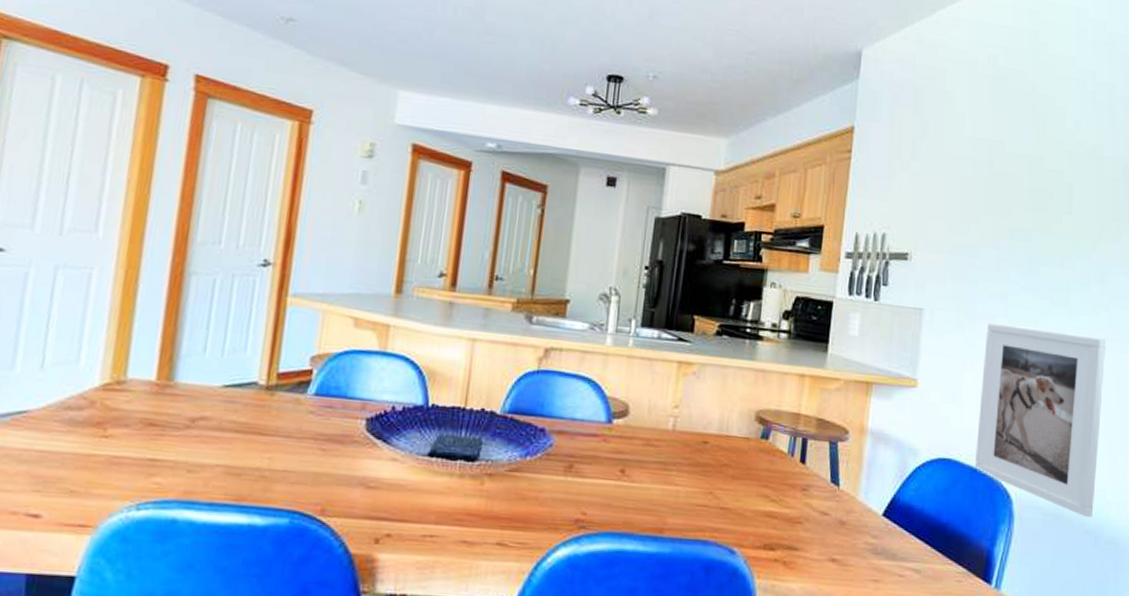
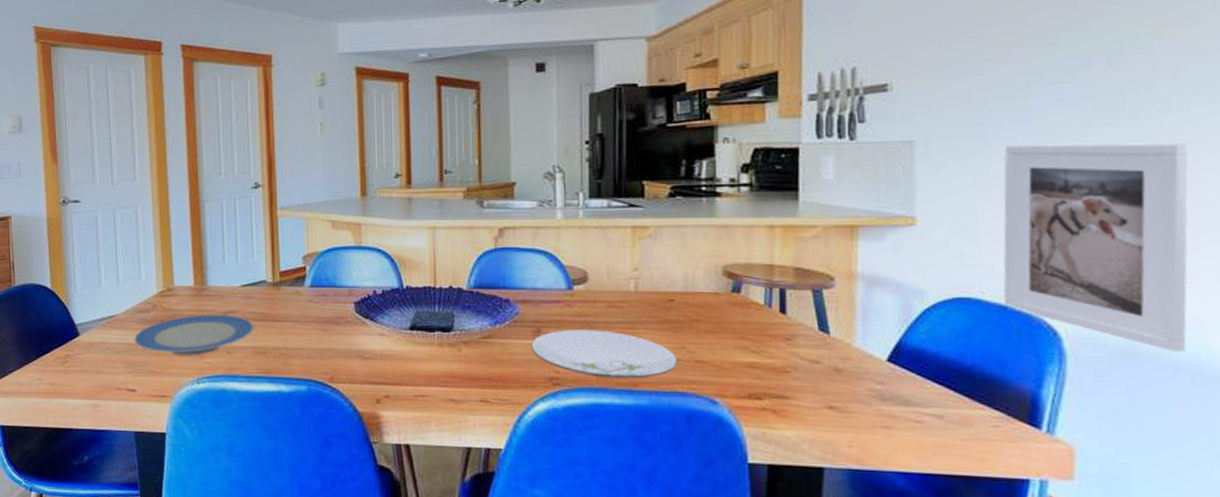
plate: none [51,418,232,472] -> present [134,314,254,355]
plate: none [560,466,704,524] -> present [531,329,678,379]

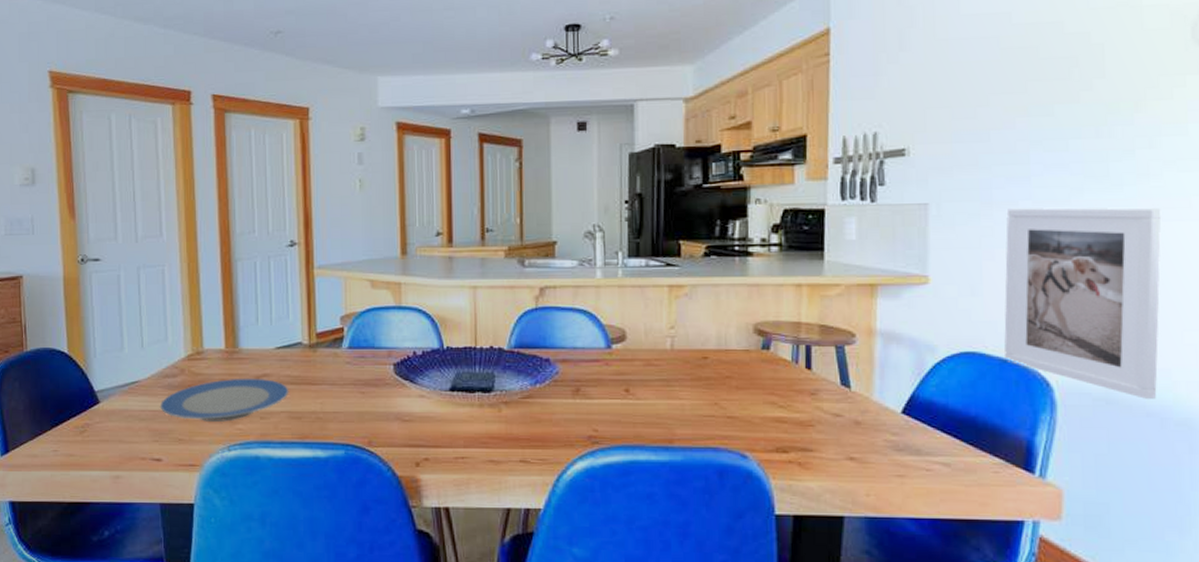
plate: present [531,329,678,379] -> none [570,388,711,435]

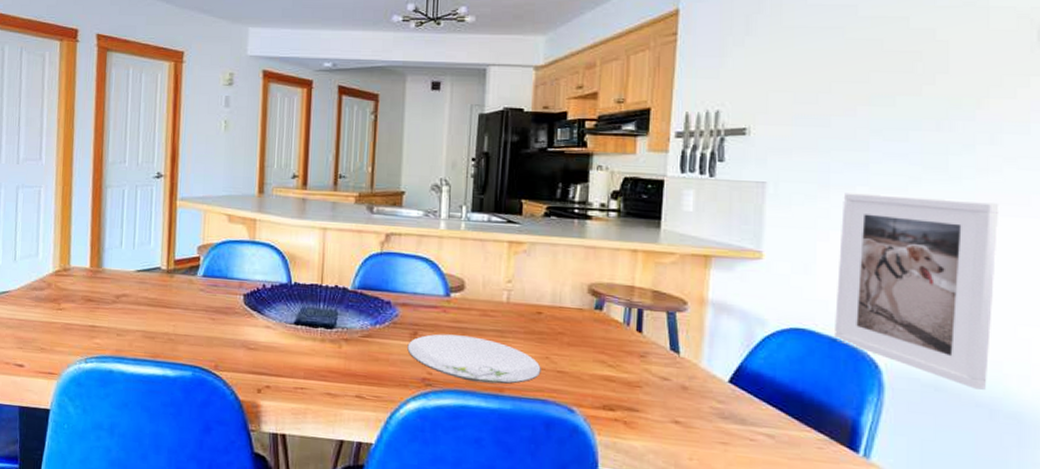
plate: present [159,378,289,422] -> none [26,296,146,336]
plate: none [570,388,711,435] -> present [407,334,541,385]

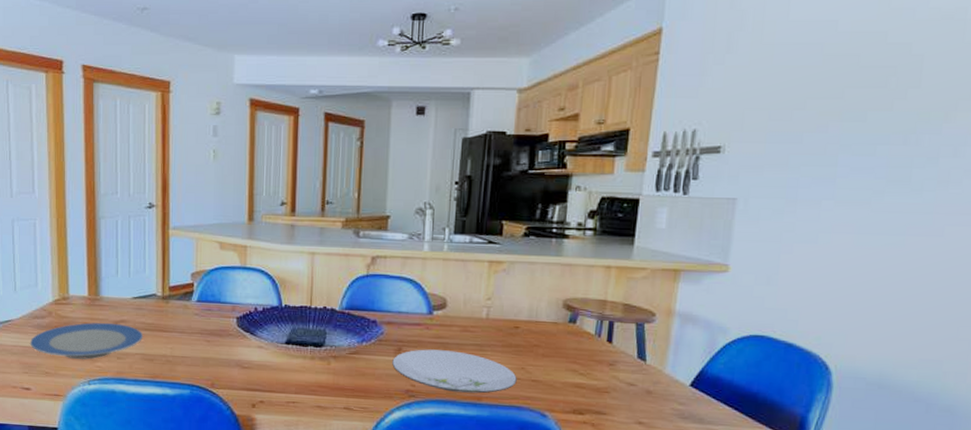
plate: none [26,296,146,336] -> present [29,322,144,359]
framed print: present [833,193,1000,390] -> none [789,207,956,386]

